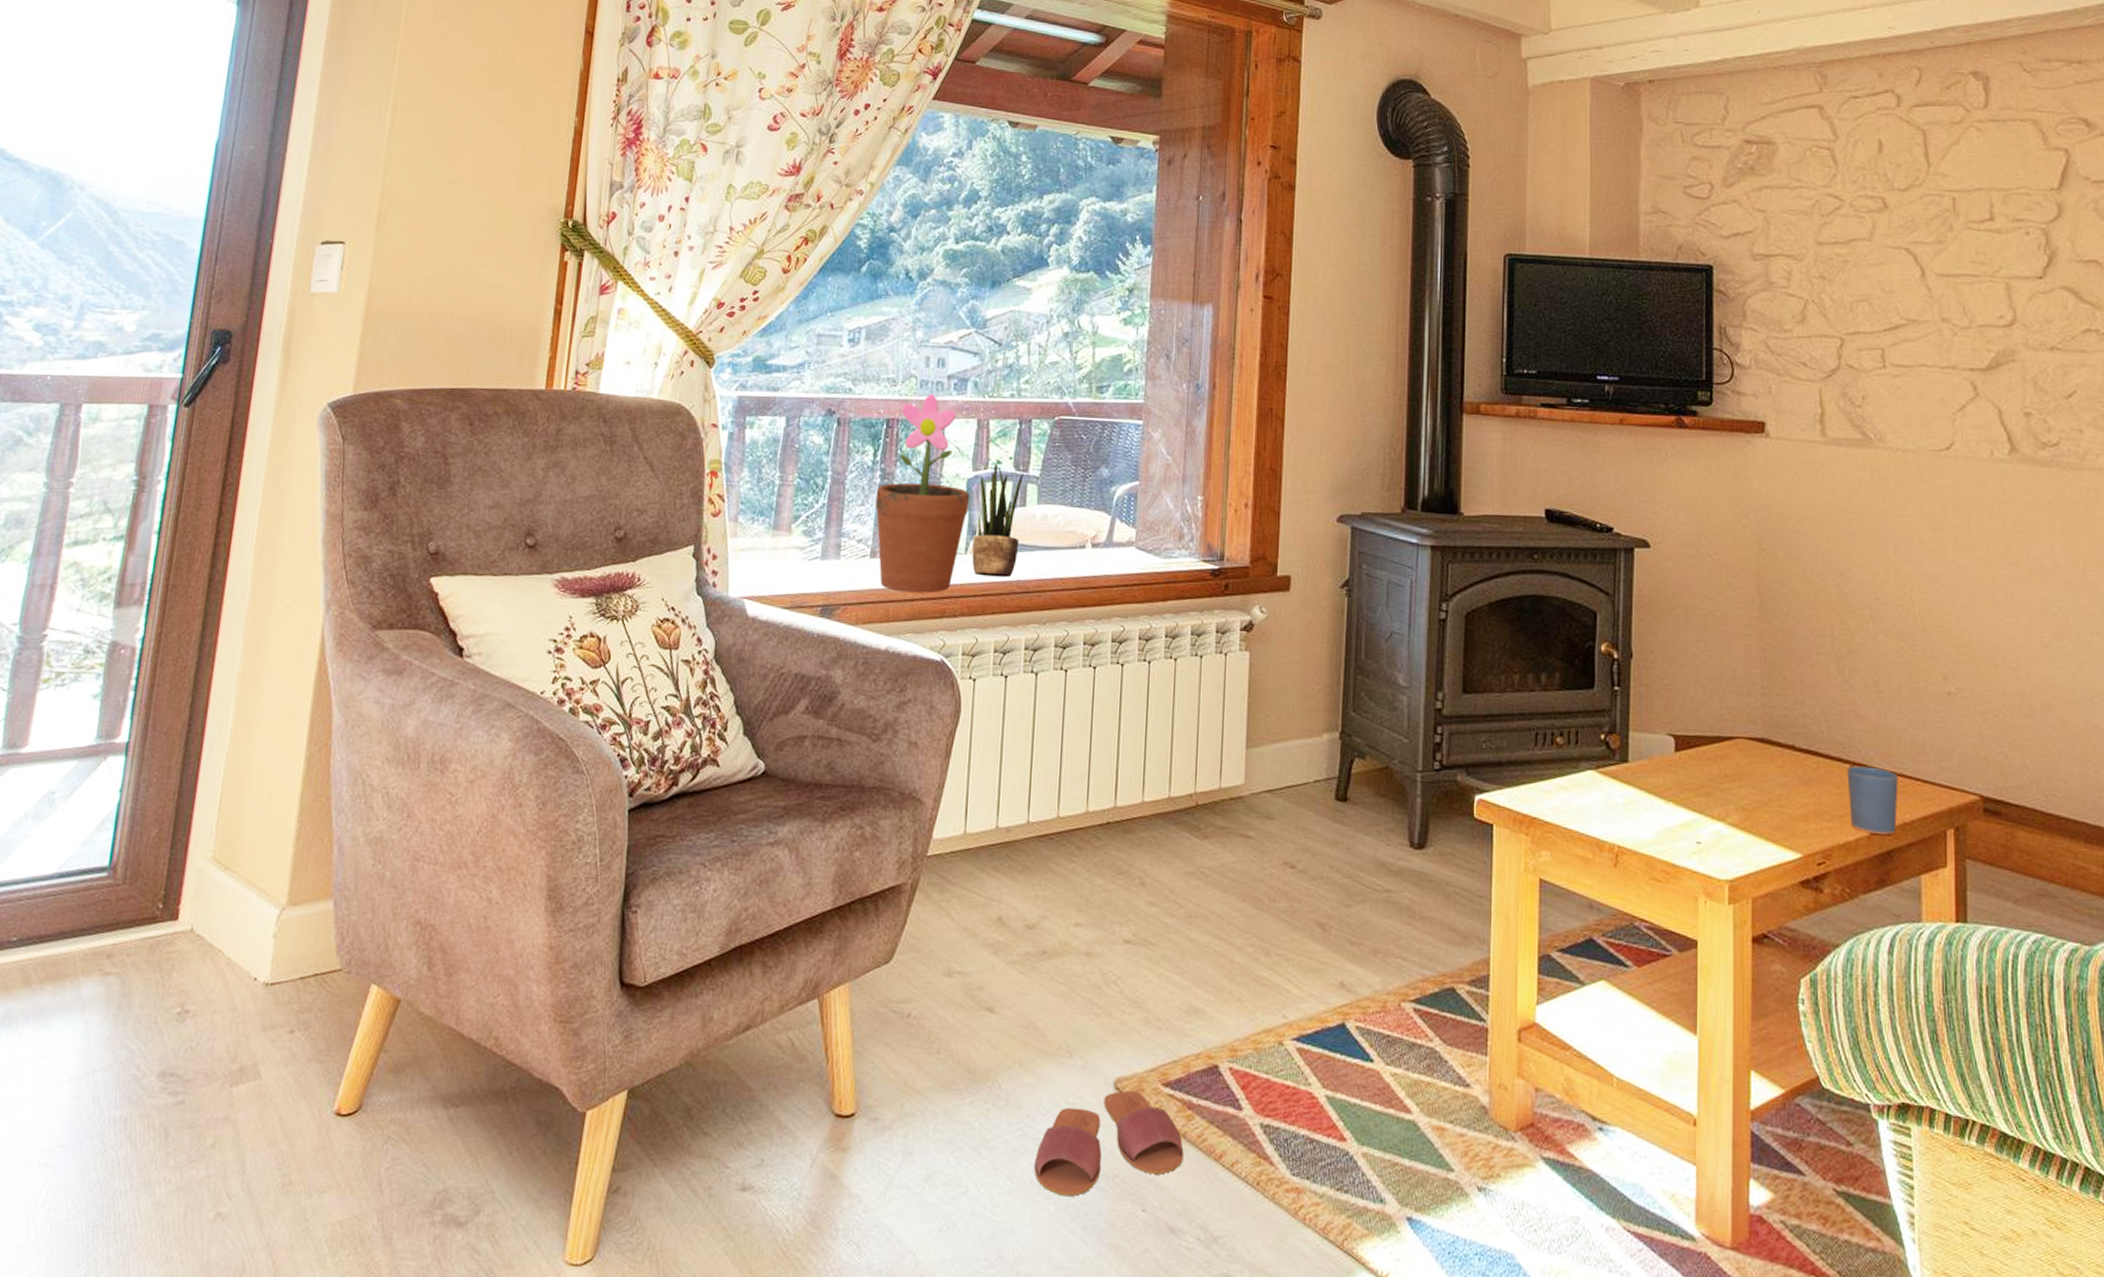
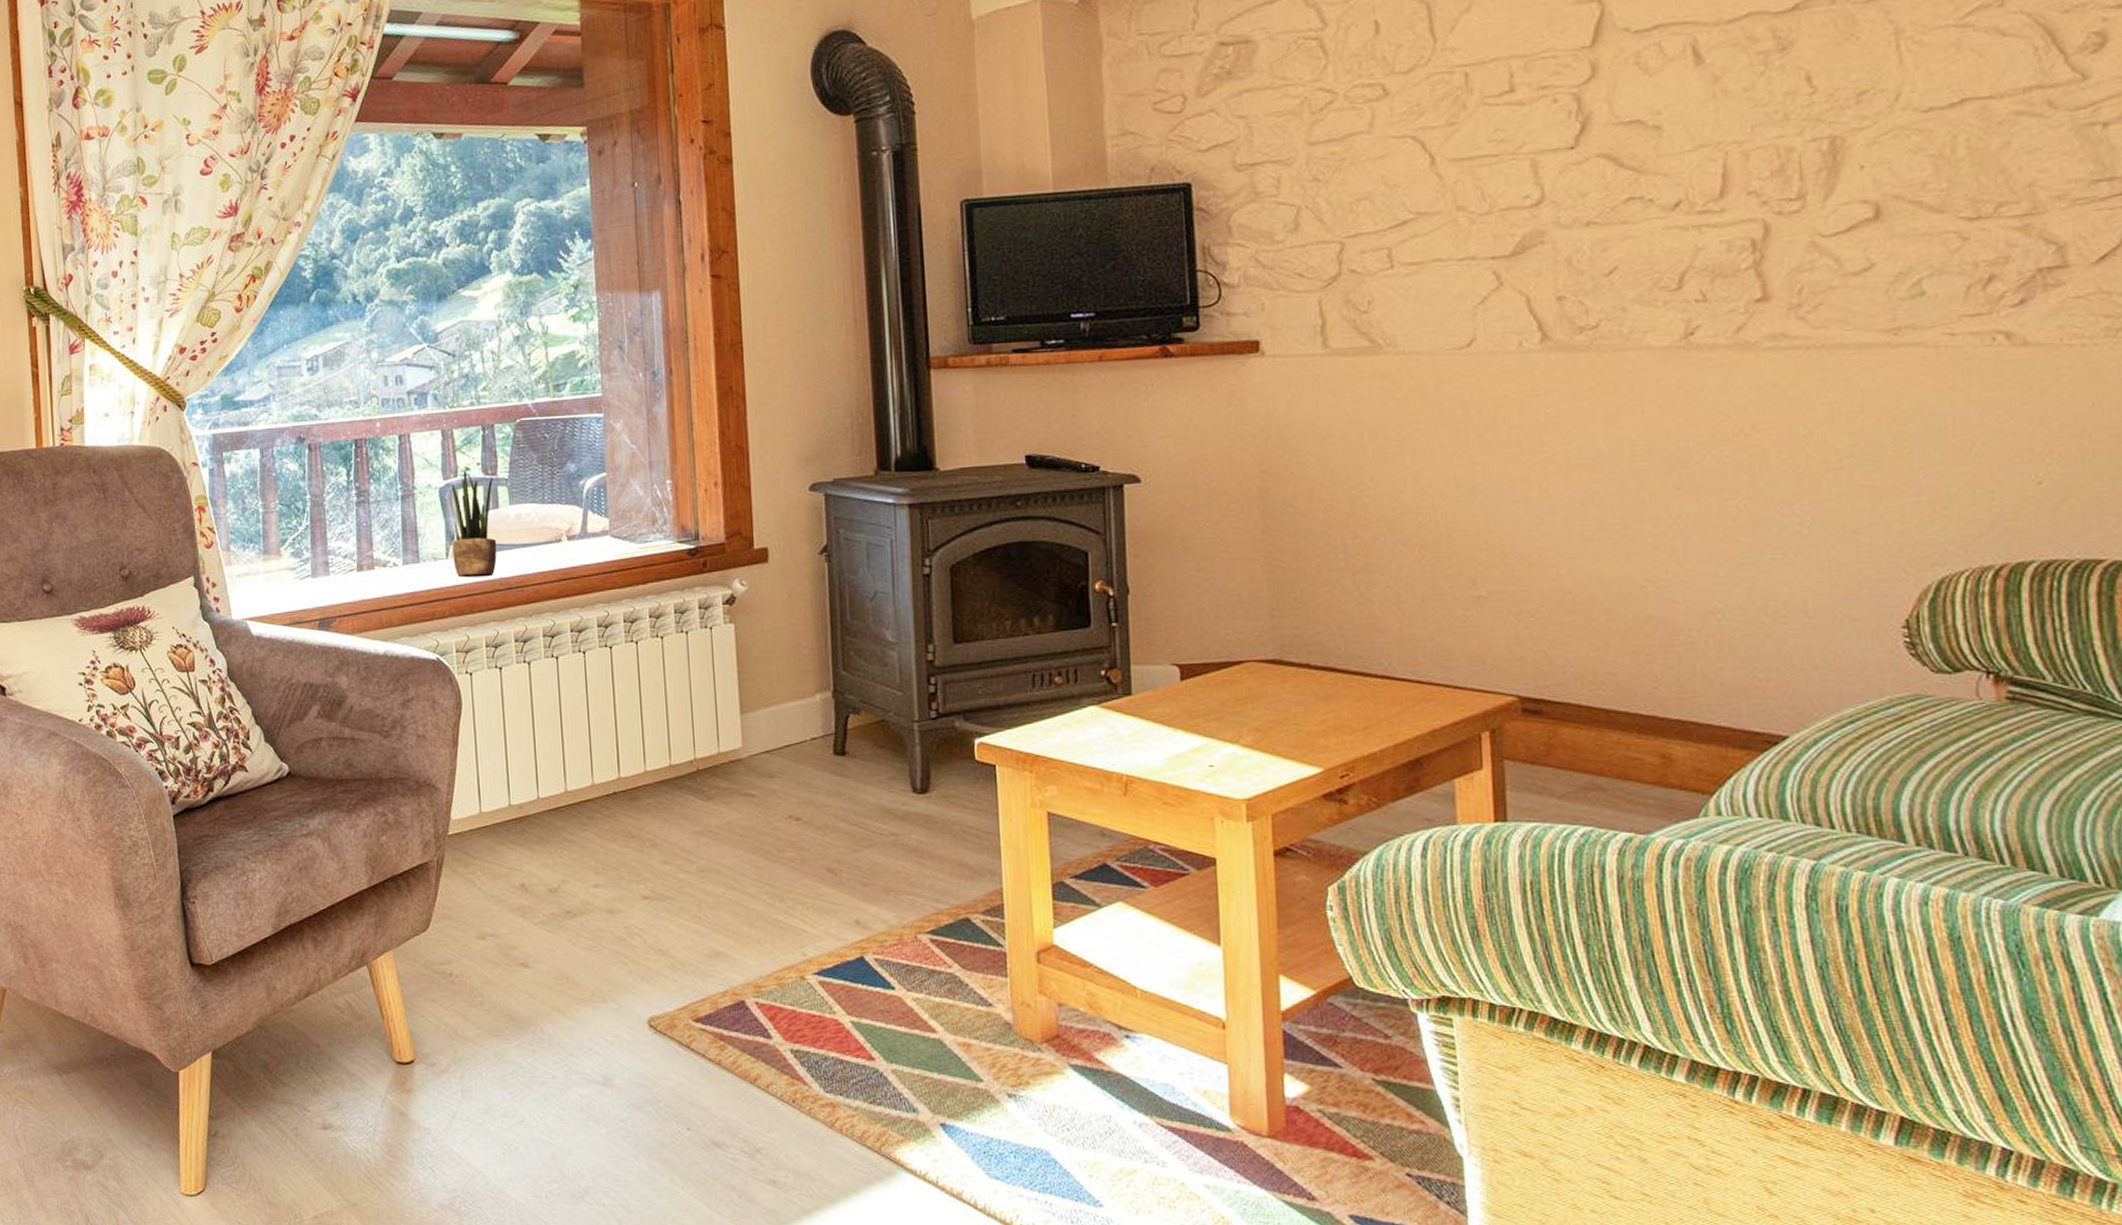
flowerpot: present [875,394,969,594] -> none [354,411,444,600]
slippers: present [1034,1090,1184,1197] -> none [582,1027,721,1121]
mug: present [1847,765,1898,836] -> none [1368,677,1426,744]

